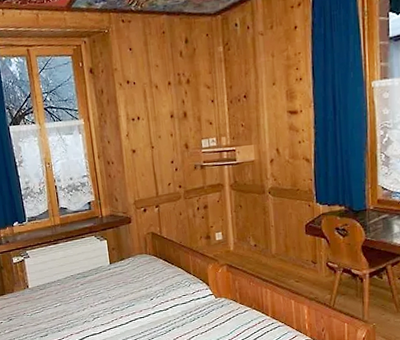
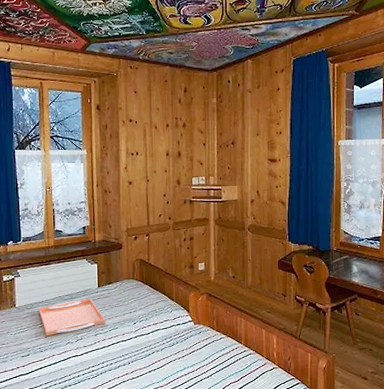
serving tray: none [52,276,121,316] -> present [39,298,106,337]

